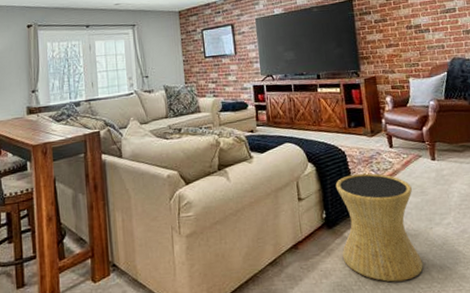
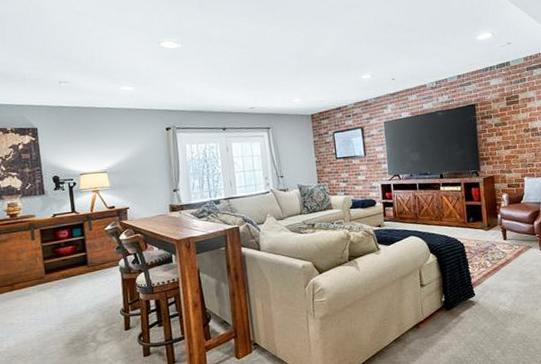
side table: present [335,173,423,282] -> none [454,262,528,354]

